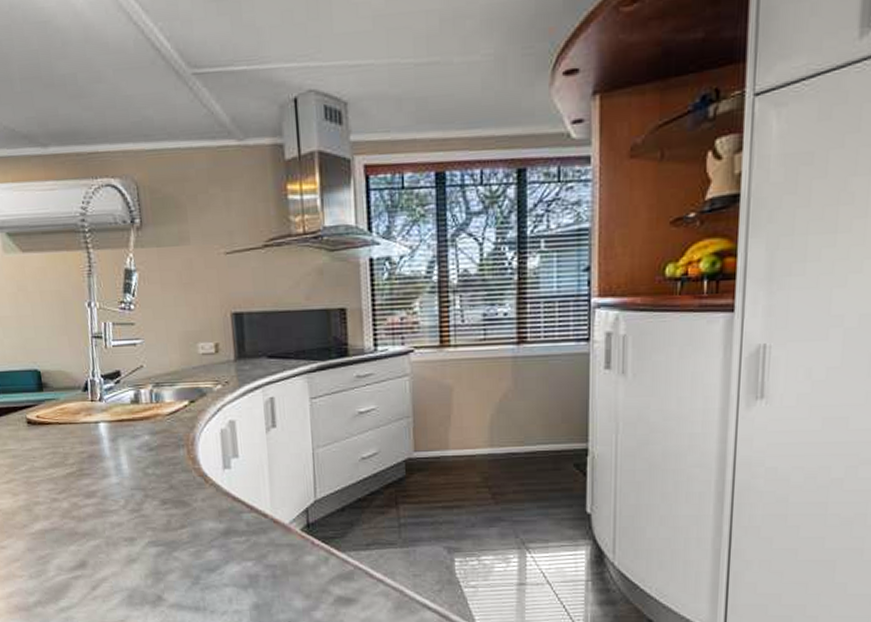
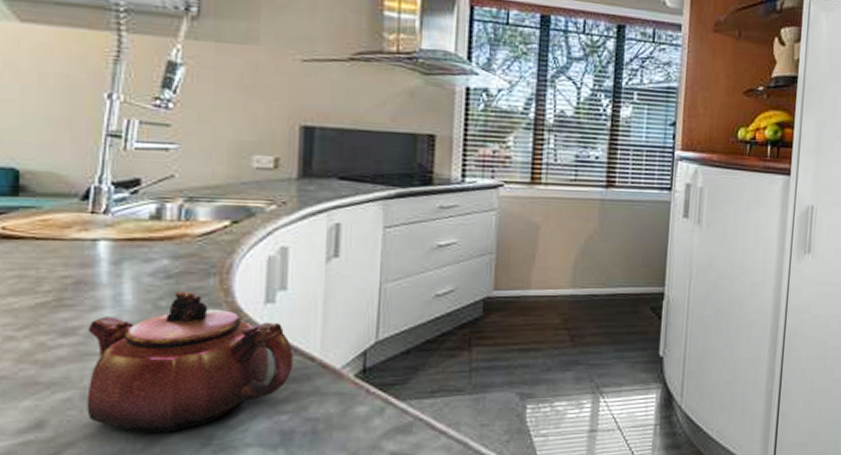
teapot: none [102,461,252,573] -> present [87,292,294,433]

